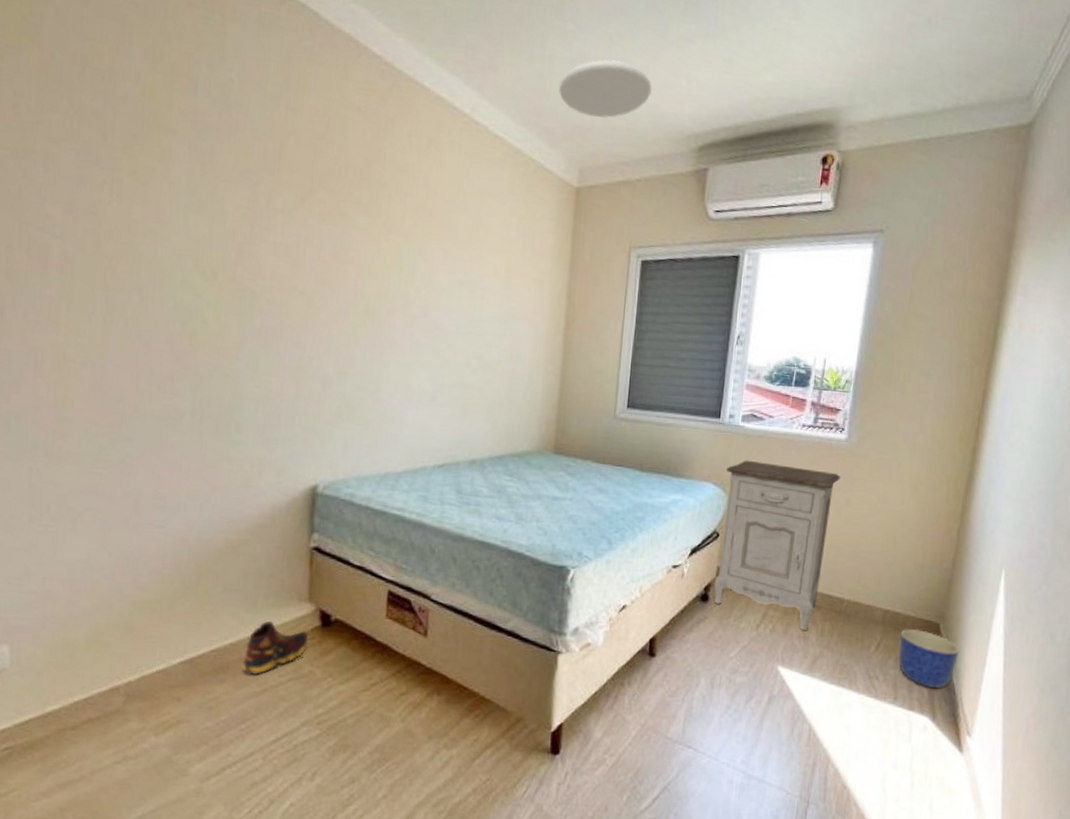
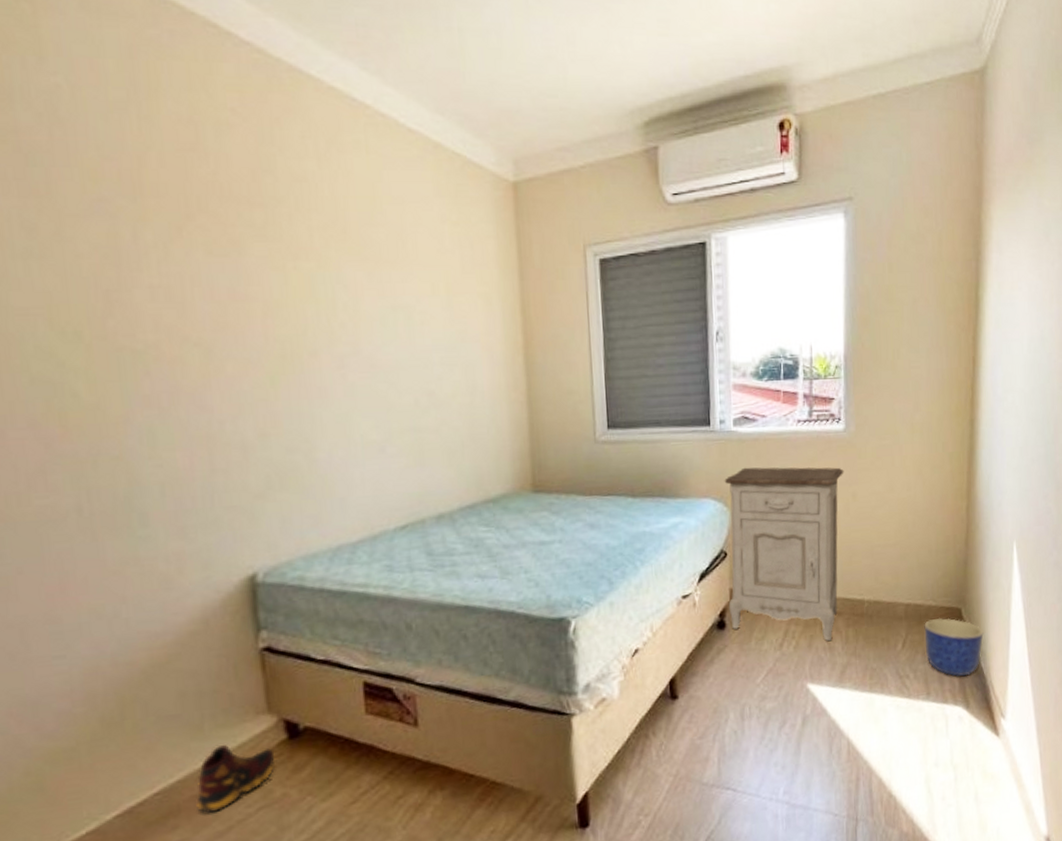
ceiling light: present [558,59,652,118] -> none [474,27,583,97]

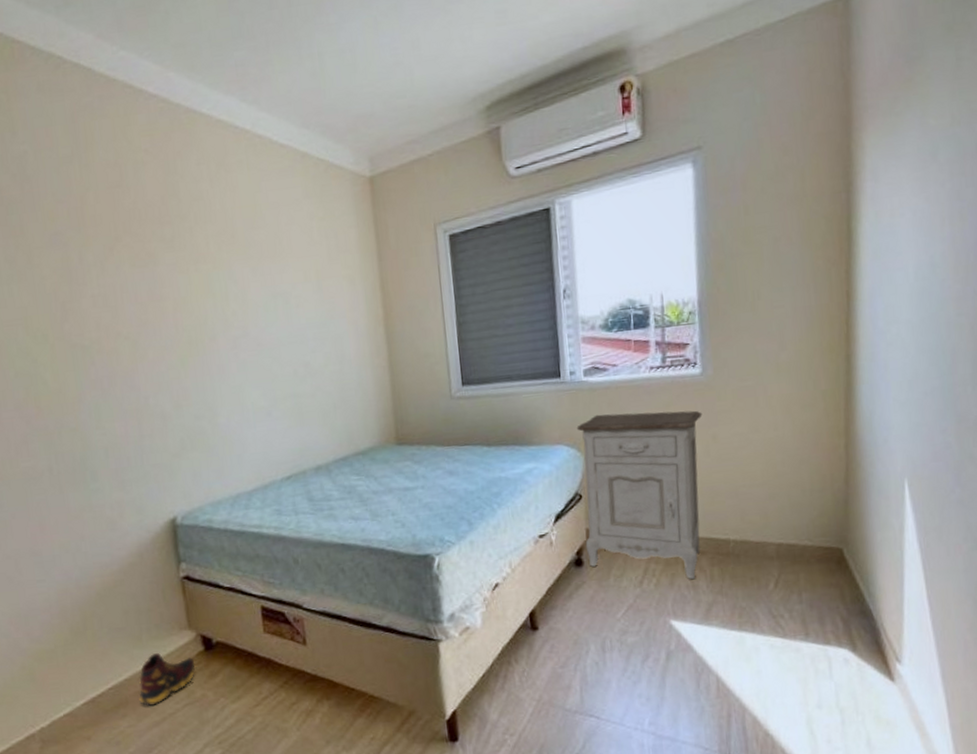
planter: present [924,617,984,677] -> none [799,557,871,618]

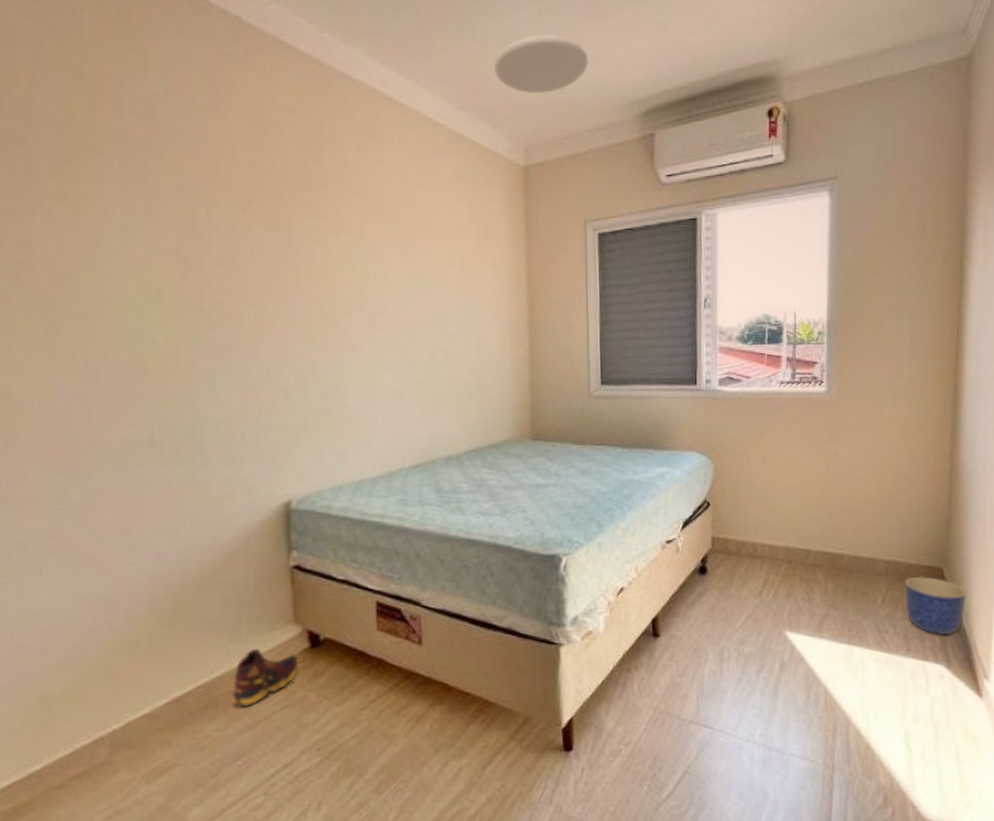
ceiling light: none [333,40,427,103] -> present [493,33,589,93]
nightstand: present [576,410,703,580] -> none [708,424,826,593]
planter: none [799,557,871,618] -> present [904,576,966,635]

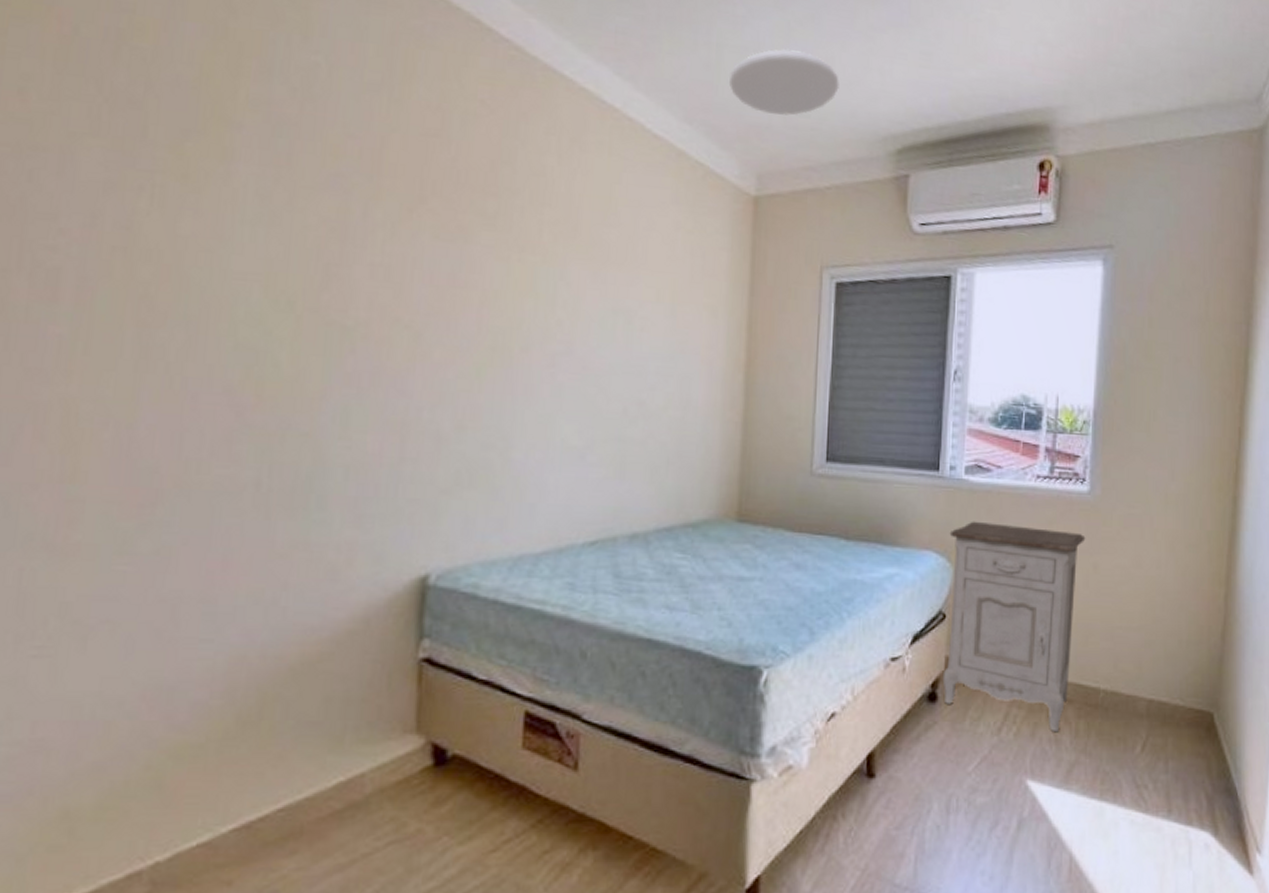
shoe: present [231,649,299,708] -> none [321,764,416,842]
nightstand: none [708,424,826,593] -> present [942,521,1086,733]
planter: present [904,576,966,635] -> none [1168,721,1239,794]

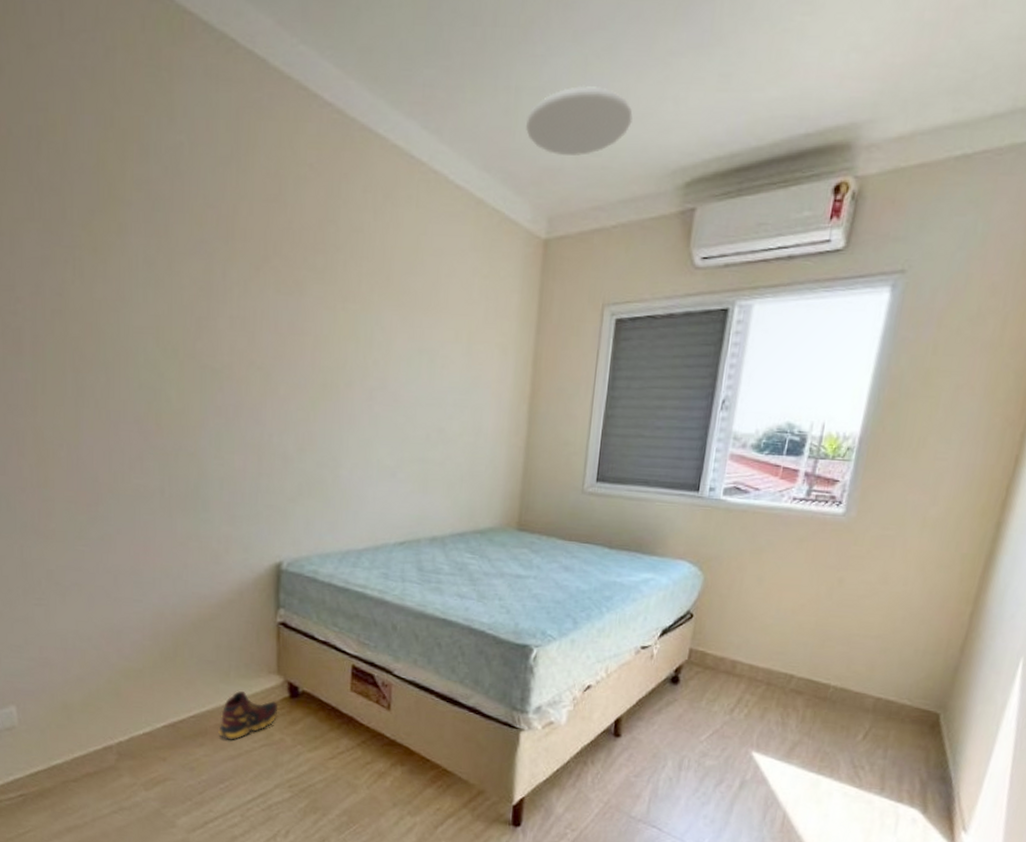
shoe: none [321,764,416,842] -> present [218,691,278,741]
nightstand: present [942,521,1086,733] -> none [685,536,835,717]

